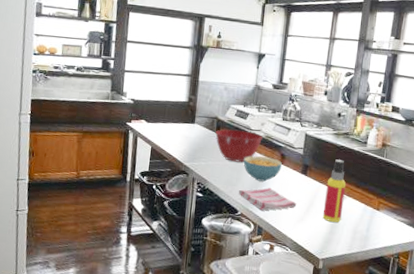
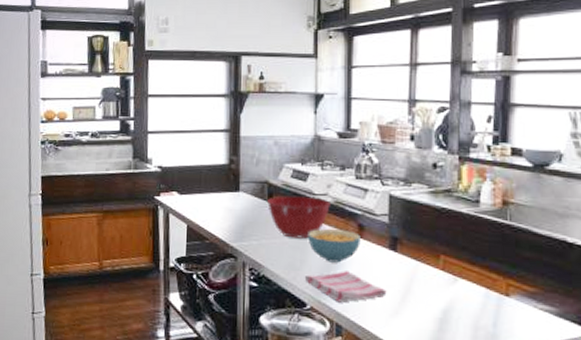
spray bottle: present [322,159,346,222] -> none [425,227,456,315]

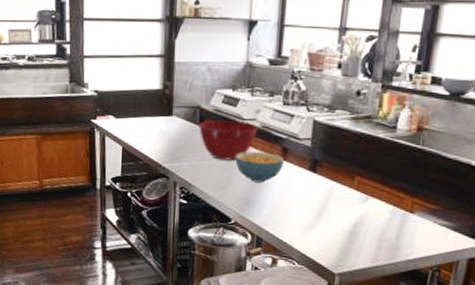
dish towel: present [304,271,387,303] -> none [230,190,305,218]

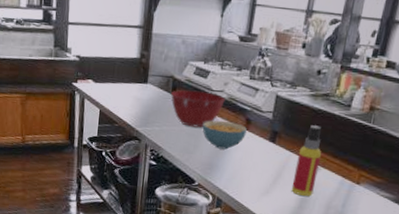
spray bottle: none [338,151,369,229] -> present [291,125,322,196]

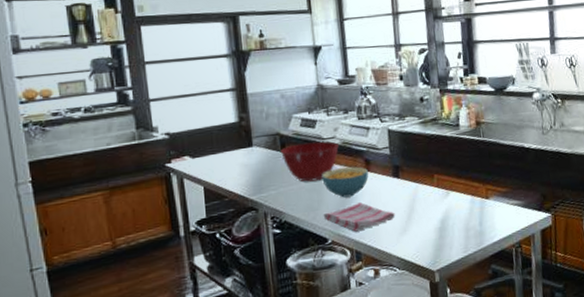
dish towel: none [195,156,262,182] -> present [323,202,395,232]
spray bottle: present [291,125,322,196] -> none [424,151,449,225]

